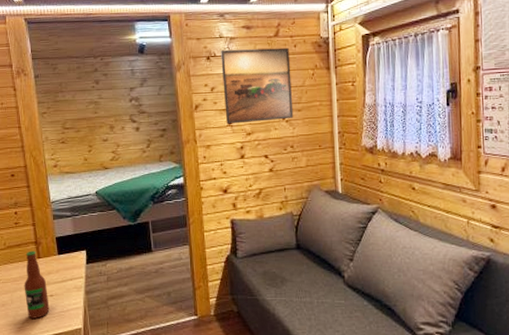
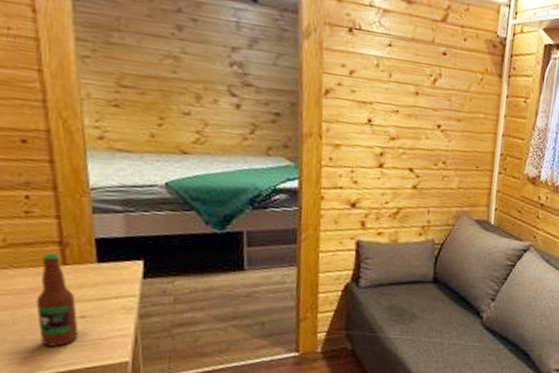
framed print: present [221,47,294,124] -> none [365,23,457,128]

